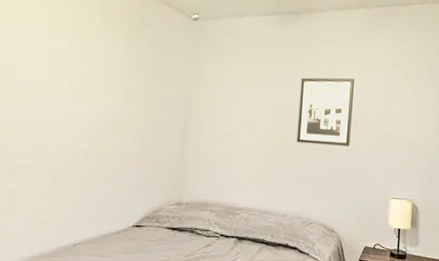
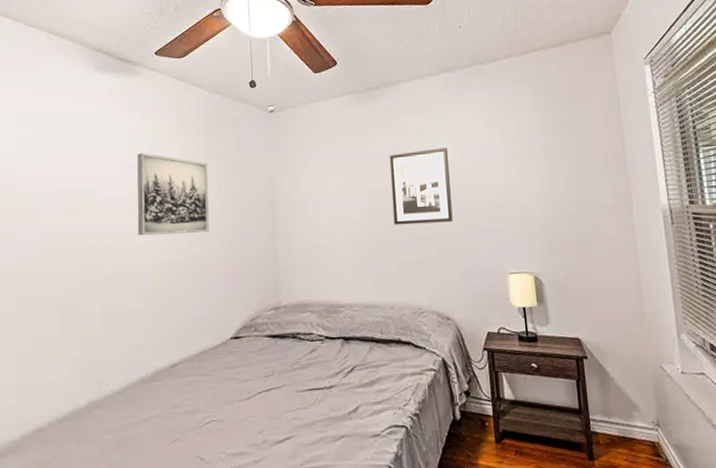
wall art: none [52,40,128,125] -> present [137,153,209,236]

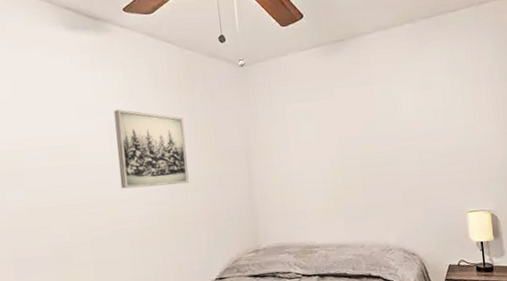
wall art: present [389,148,453,226] -> none [356,97,417,172]

